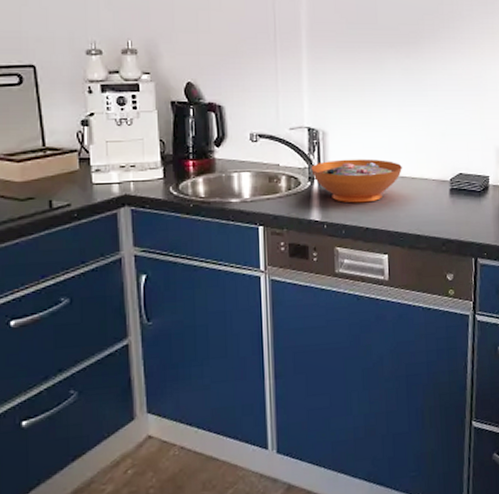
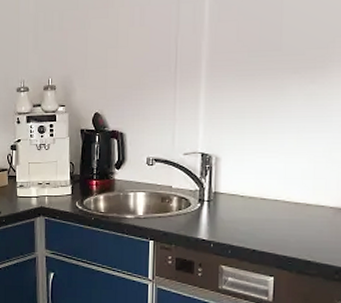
decorative bowl: present [311,158,402,203] -> none [202,184,296,226]

